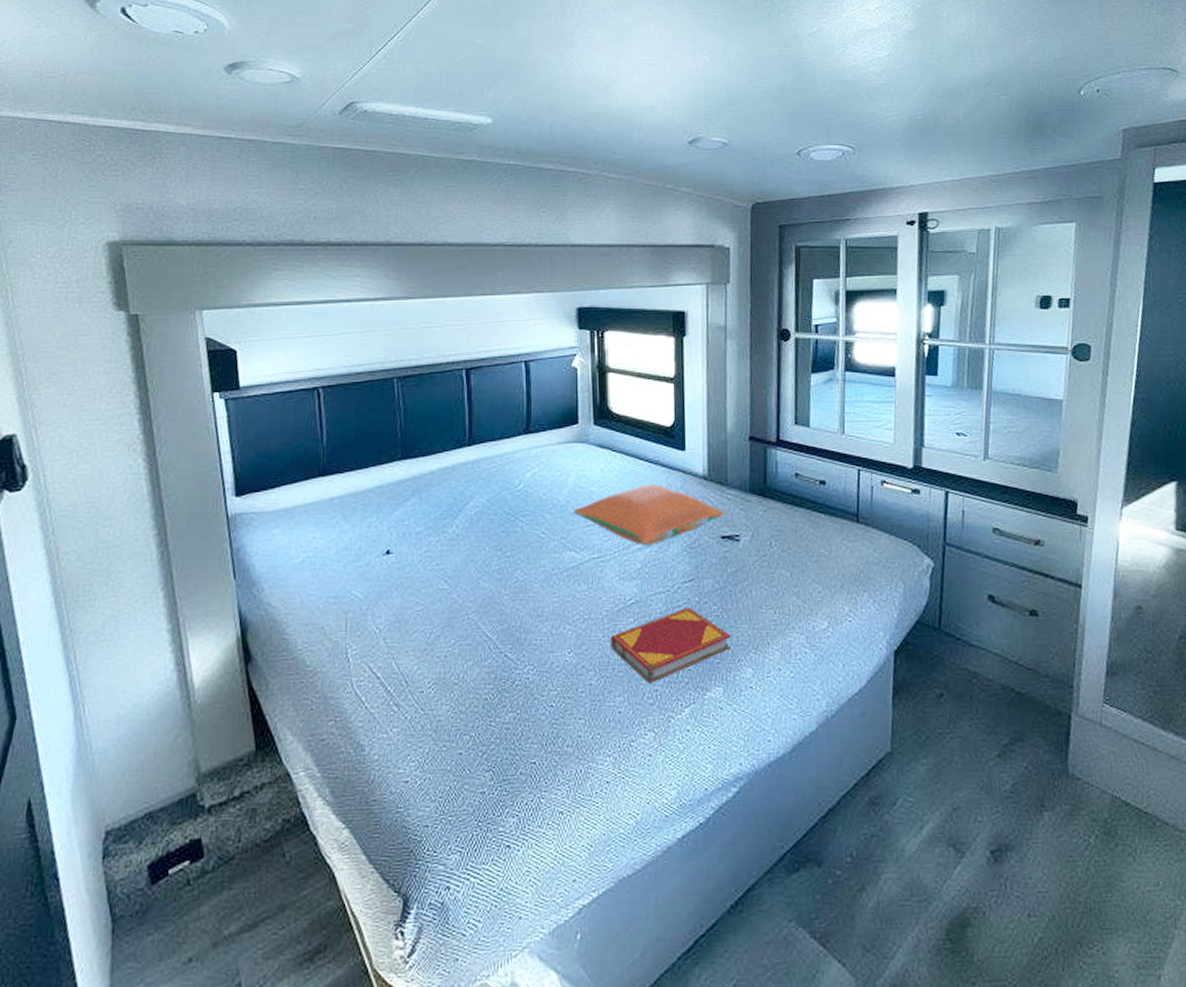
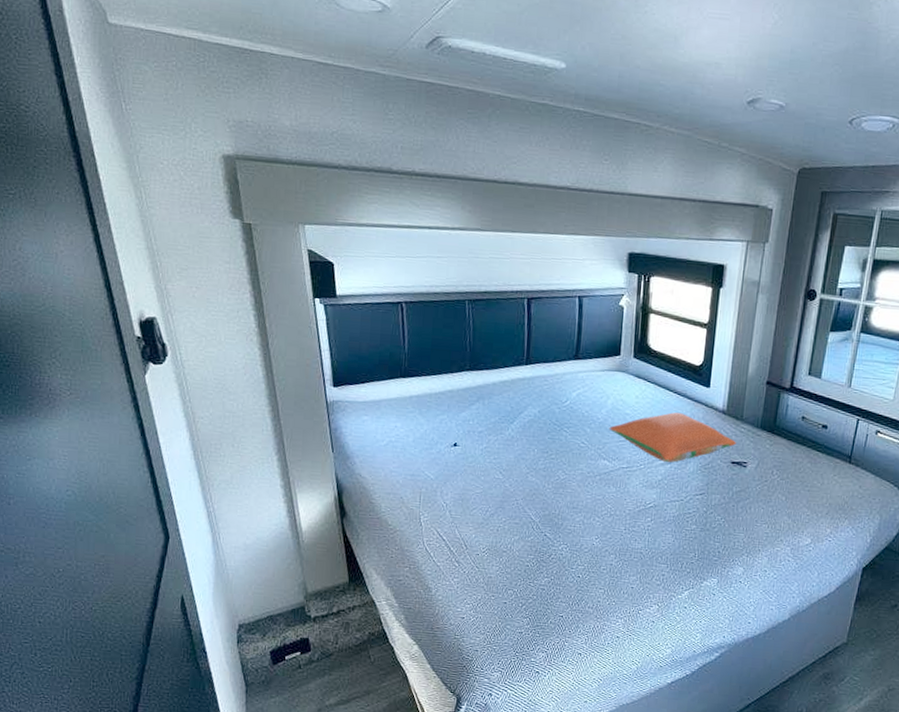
hardback book: present [611,607,732,685] -> none [630,515,729,571]

